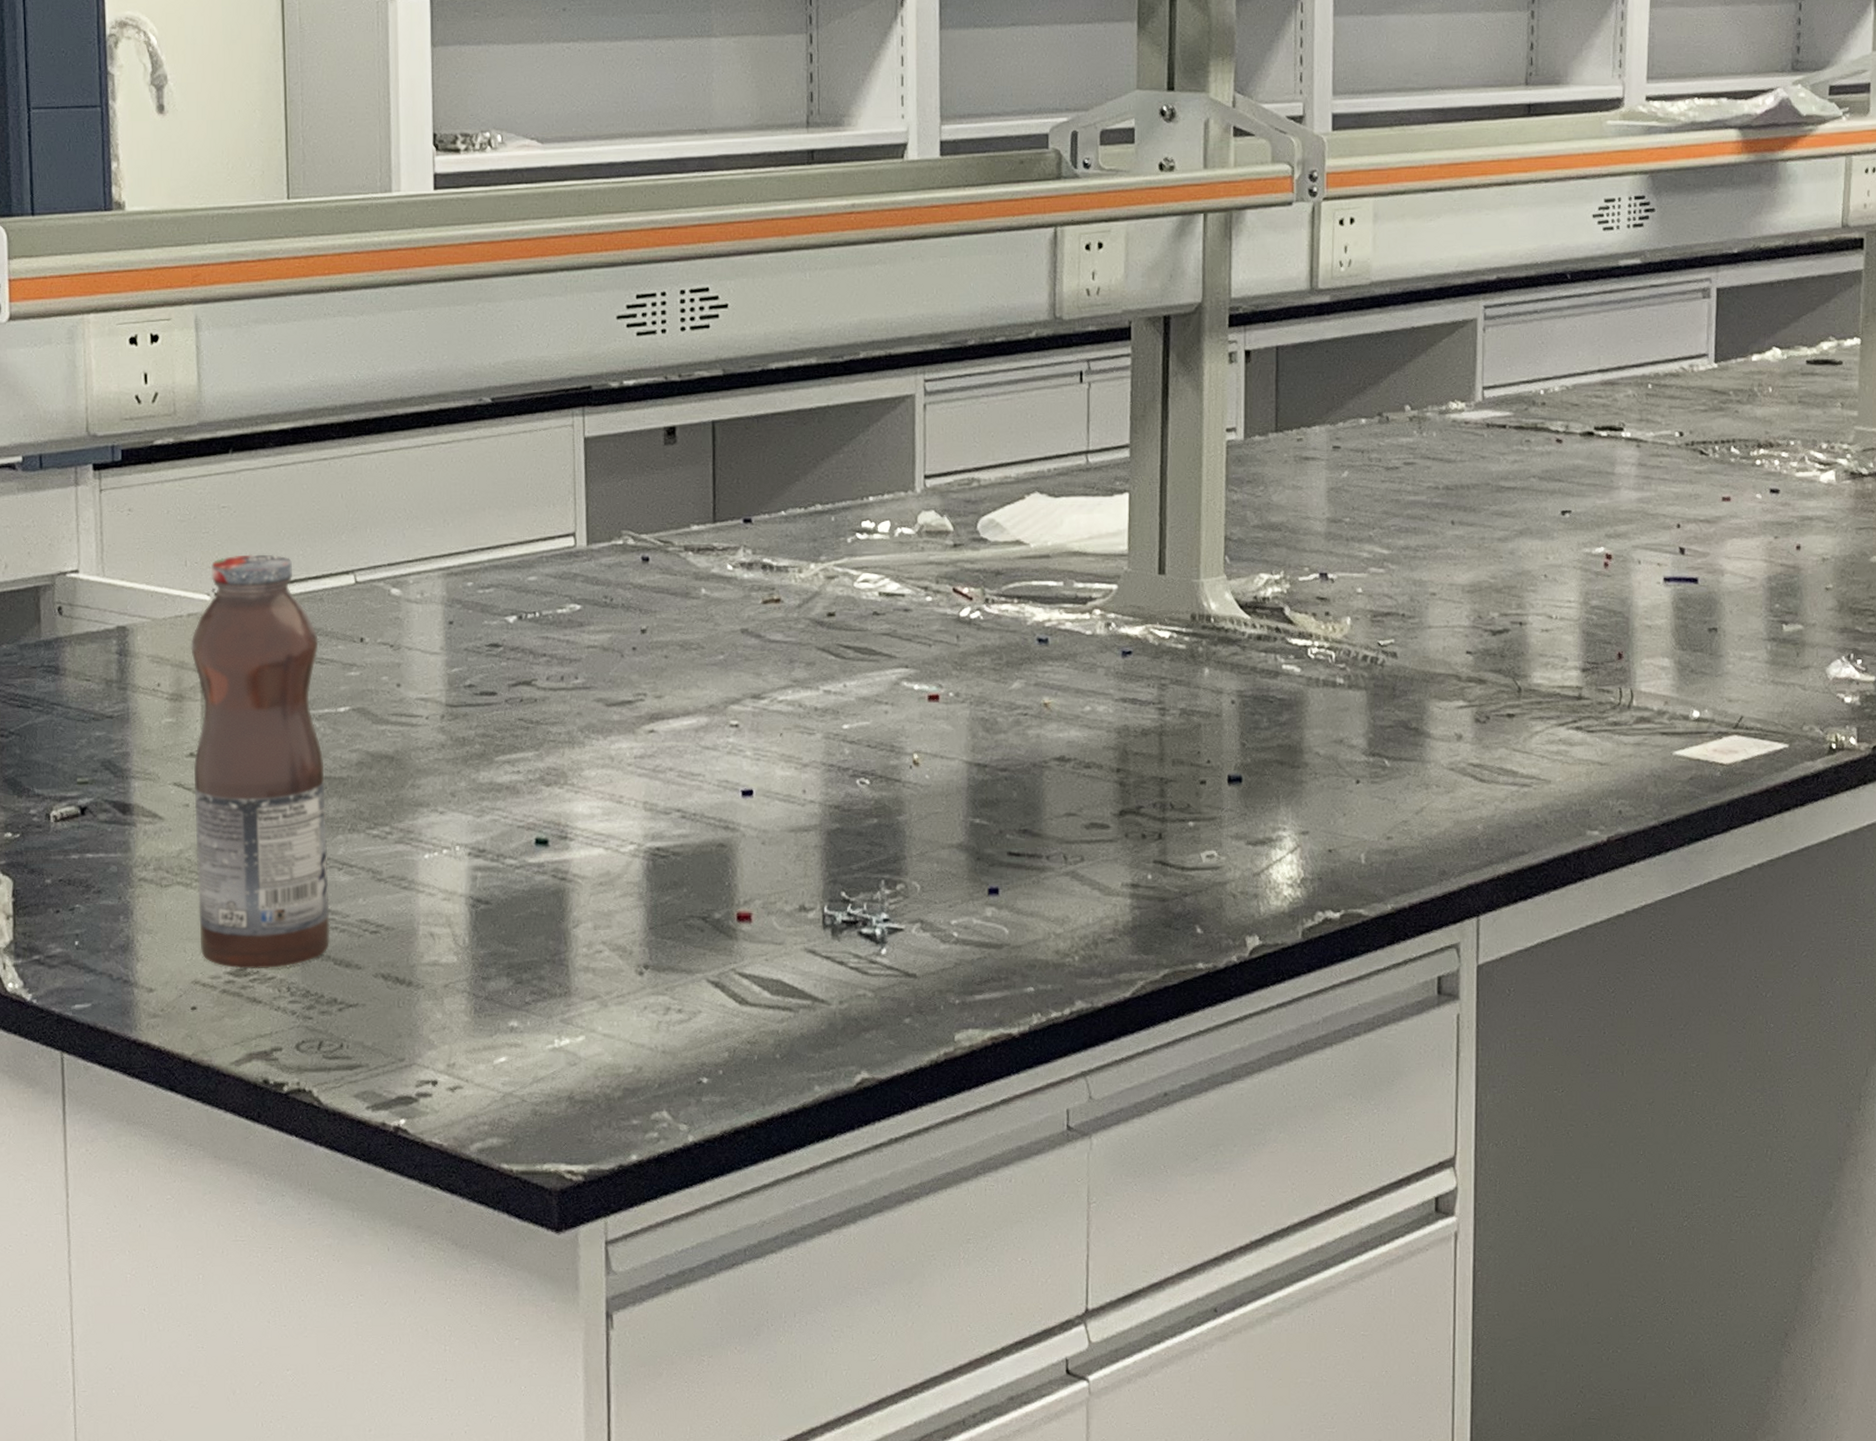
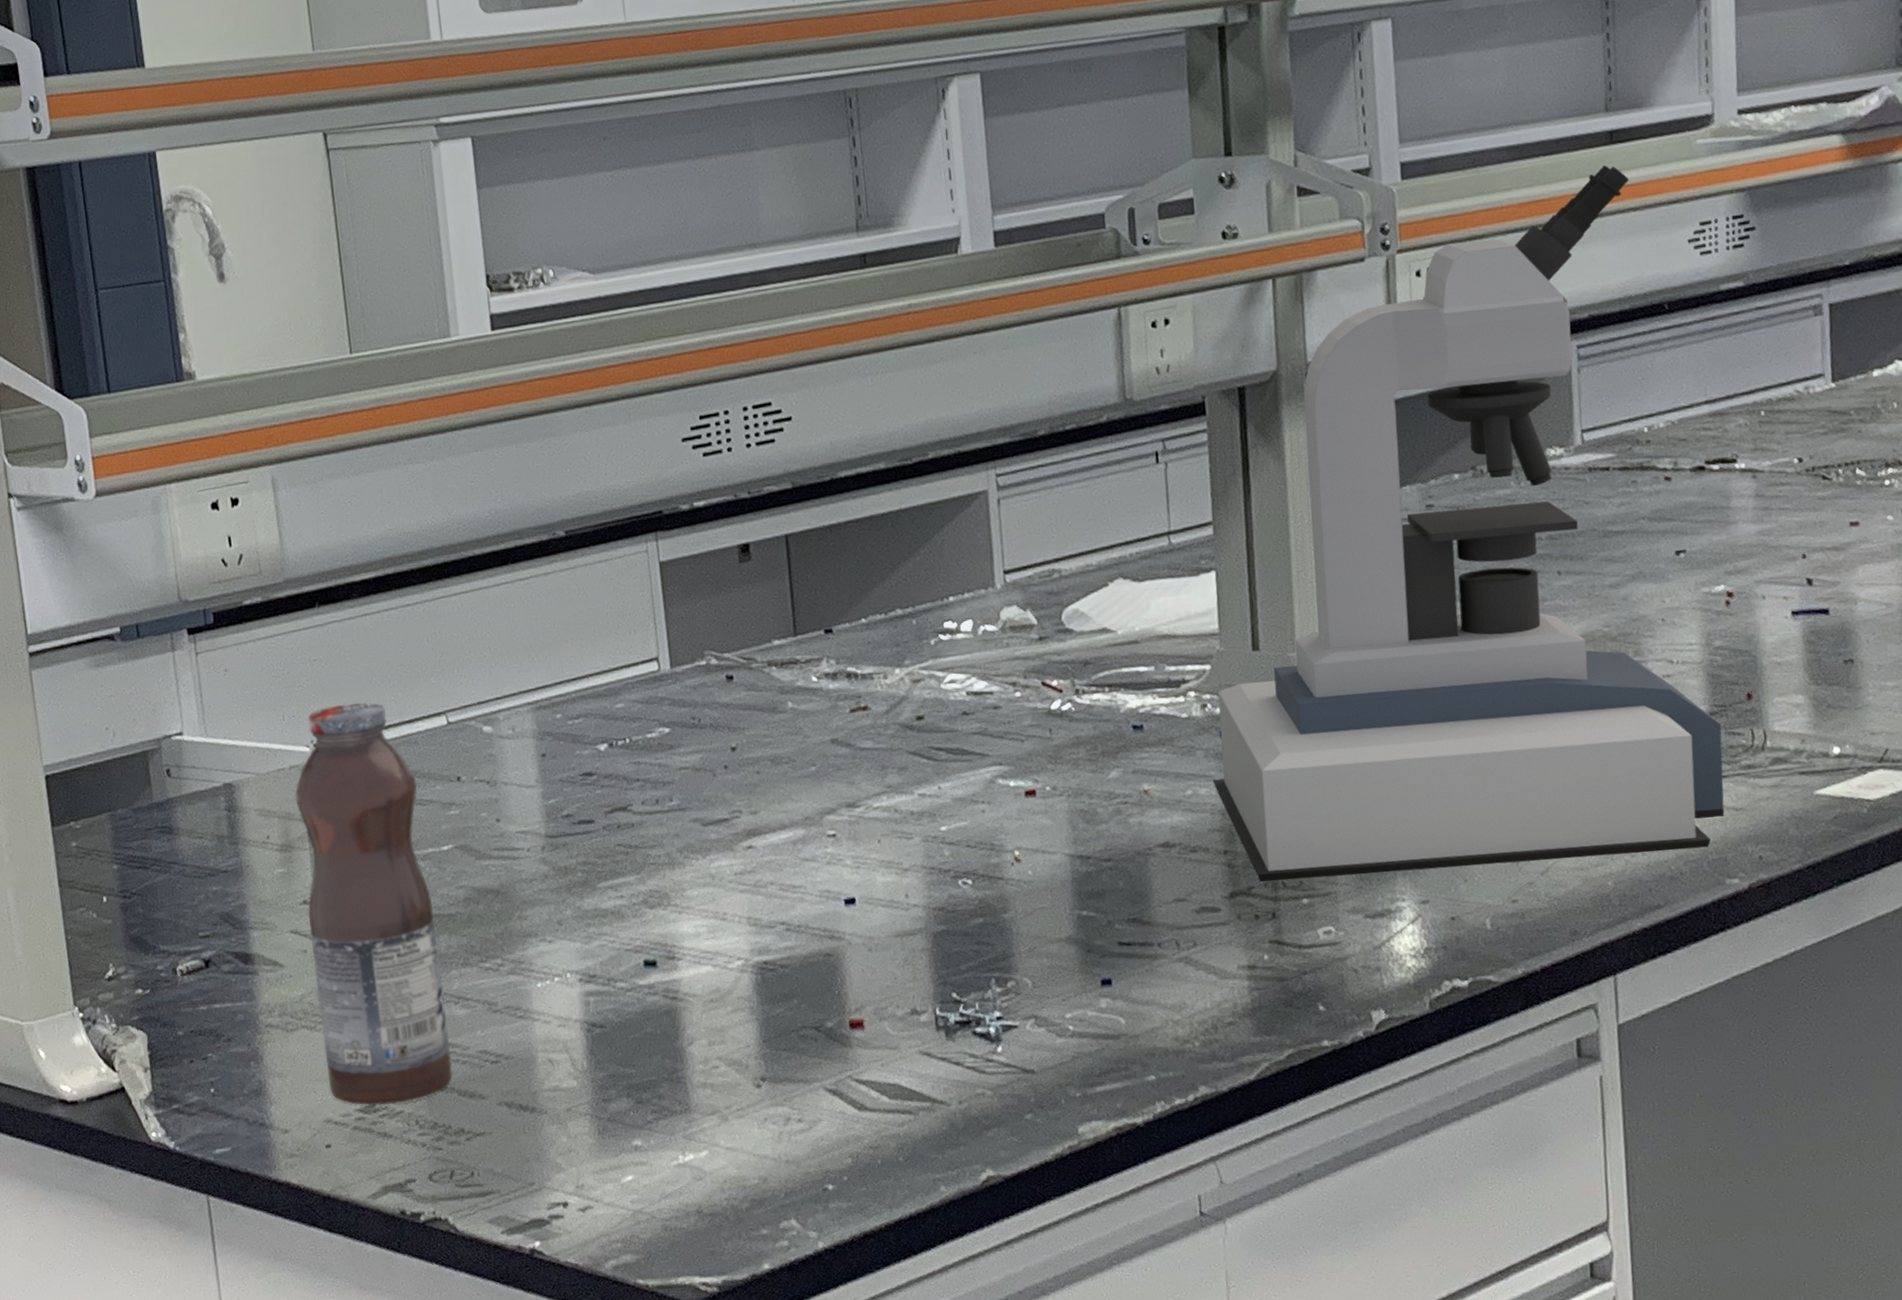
microscope: none [1111,135,1592,802] -> present [1212,164,1725,882]

